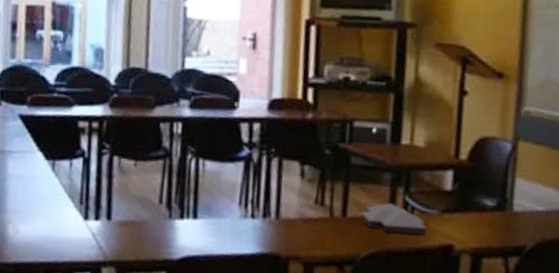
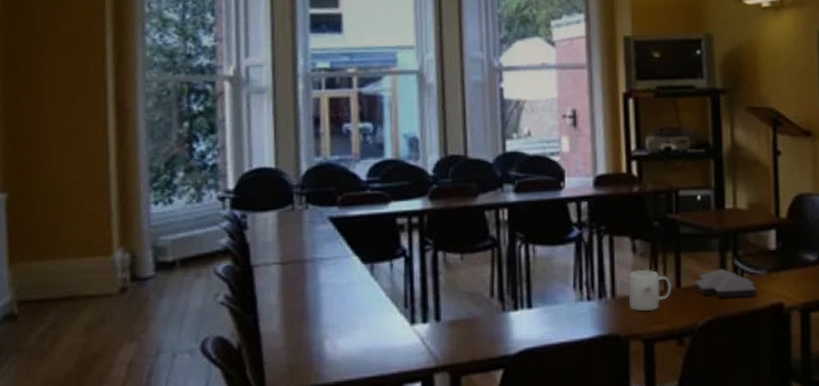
mug: none [292,194,337,236] -> present [628,269,671,311]

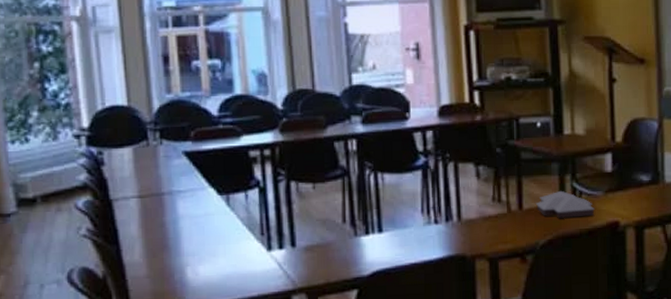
mug: present [628,269,671,311] -> none [473,193,514,232]

